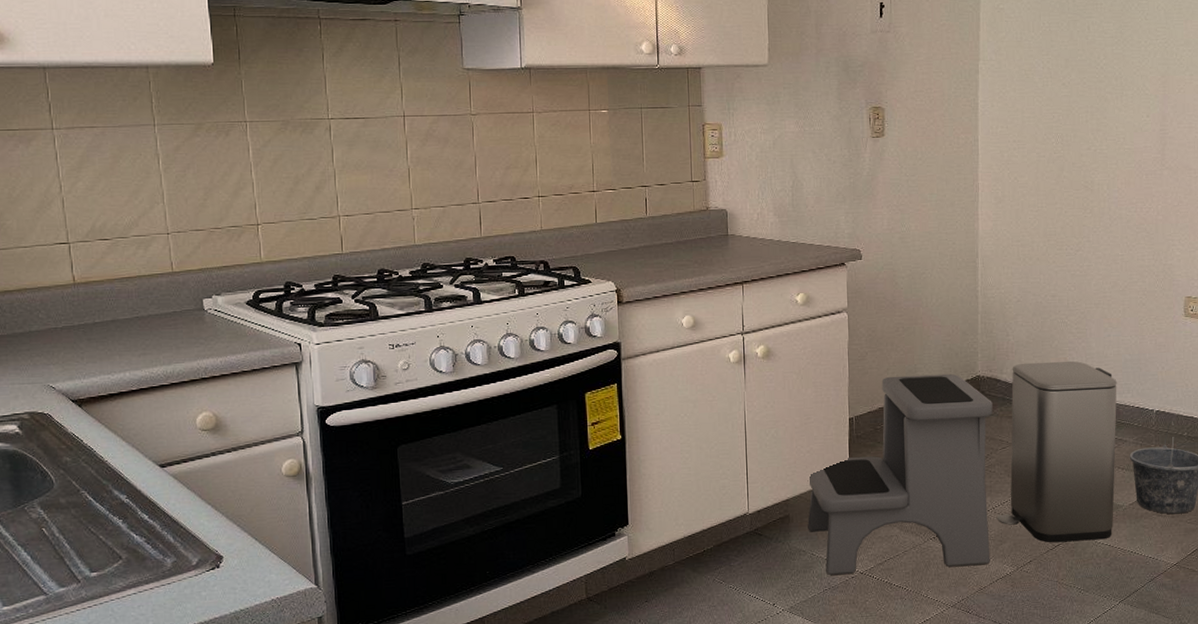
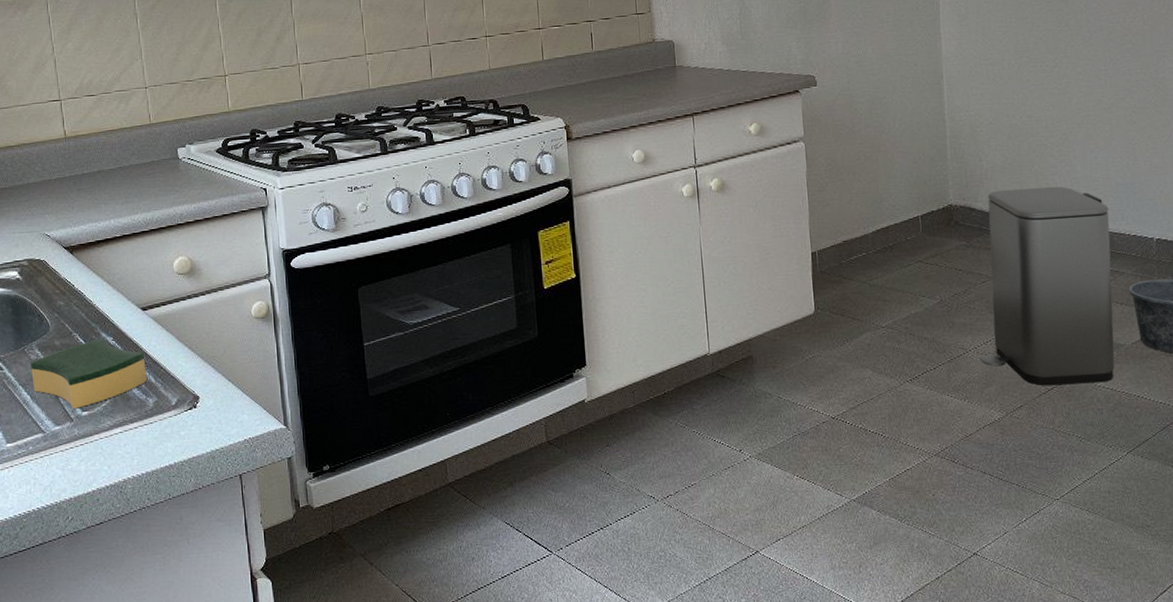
sponge: none [32,496,165,570] -> present [31,338,147,409]
step stool: present [807,373,993,575] -> none [770,203,976,420]

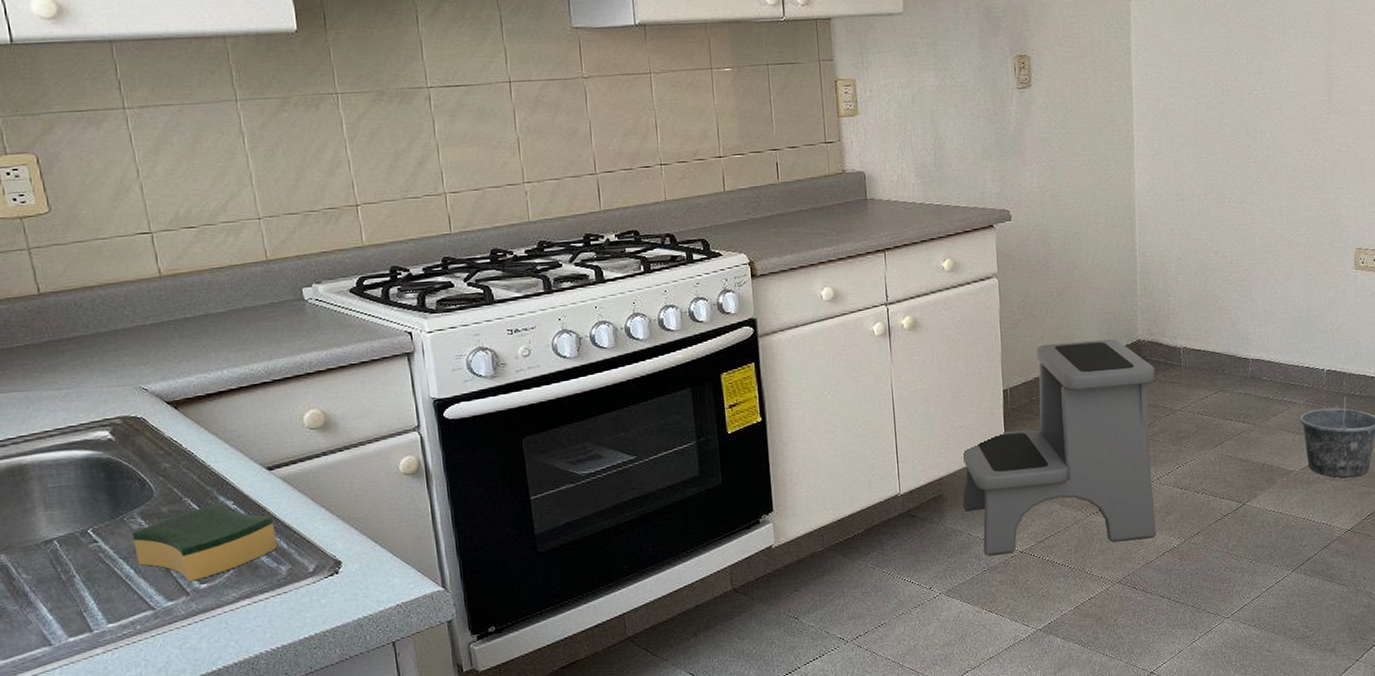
step stool: none [770,203,976,420] -> present [961,339,1156,555]
pedal bin: present [980,186,1115,386] -> none [1162,320,1286,513]

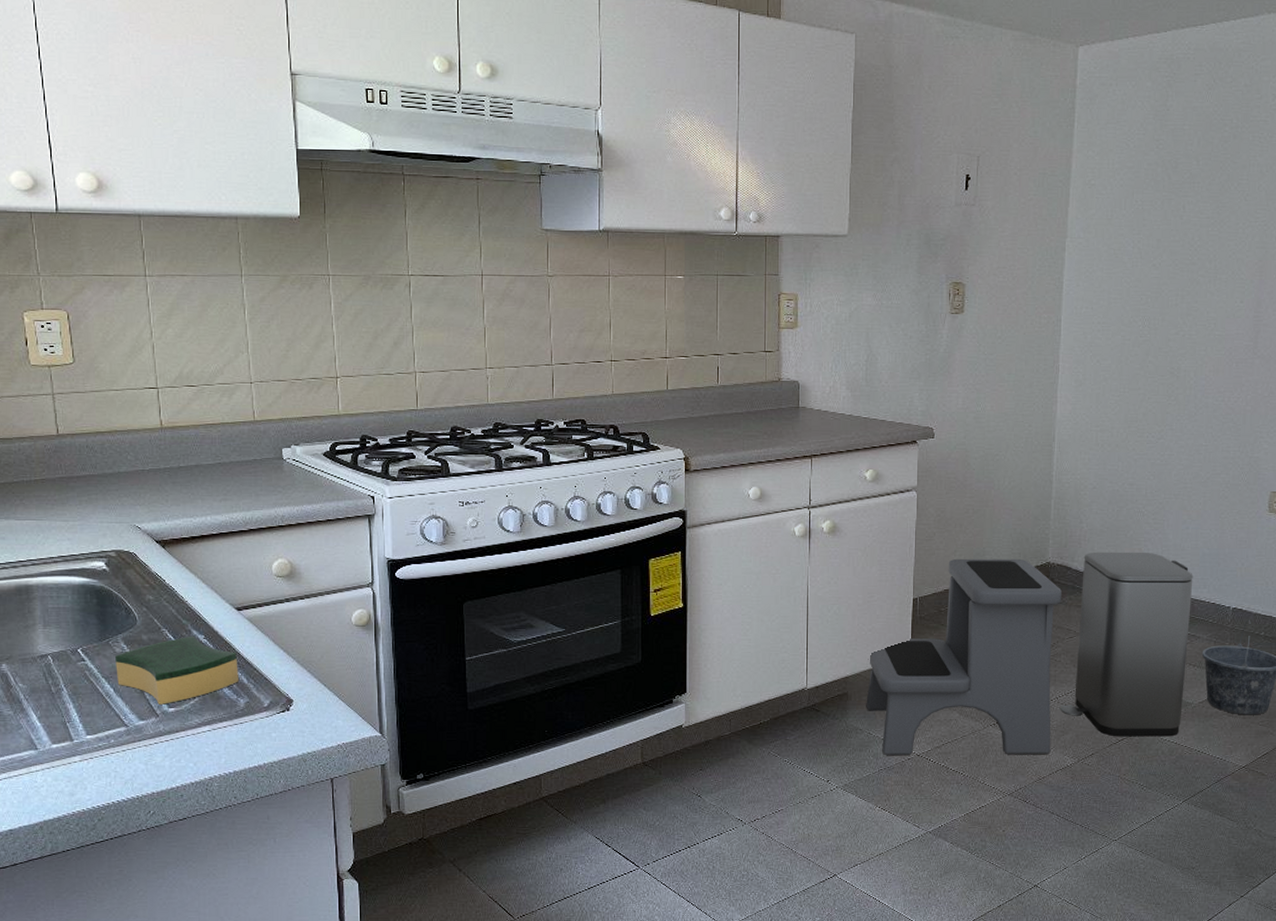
pedal bin: none [1162,320,1286,513] -> present [1060,551,1193,737]

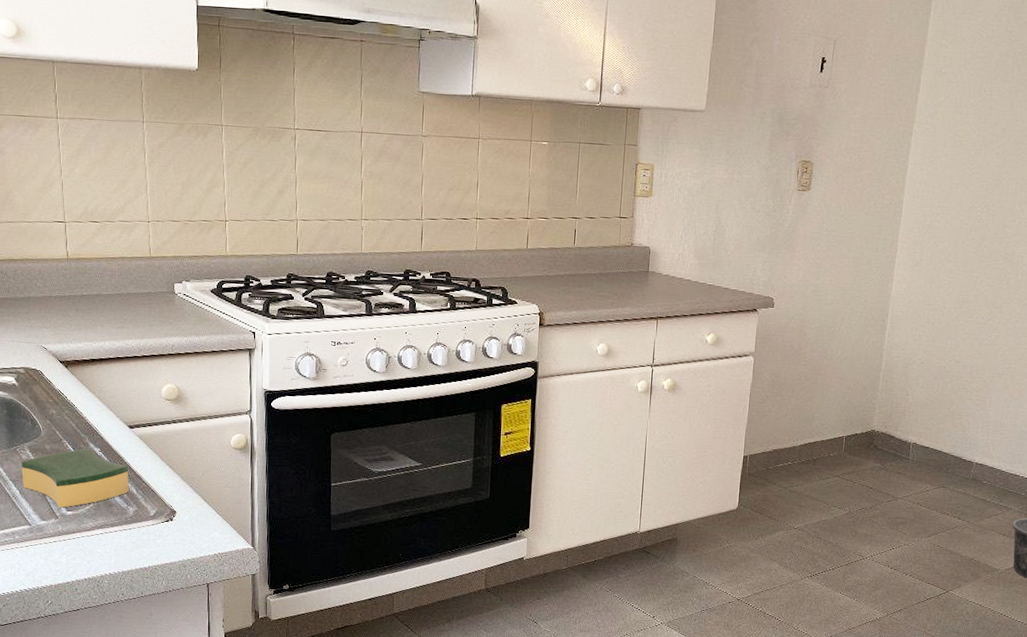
step stool: present [866,558,1062,755] -> none [693,421,884,607]
pedal bin: present [1060,551,1193,737] -> none [874,423,1010,599]

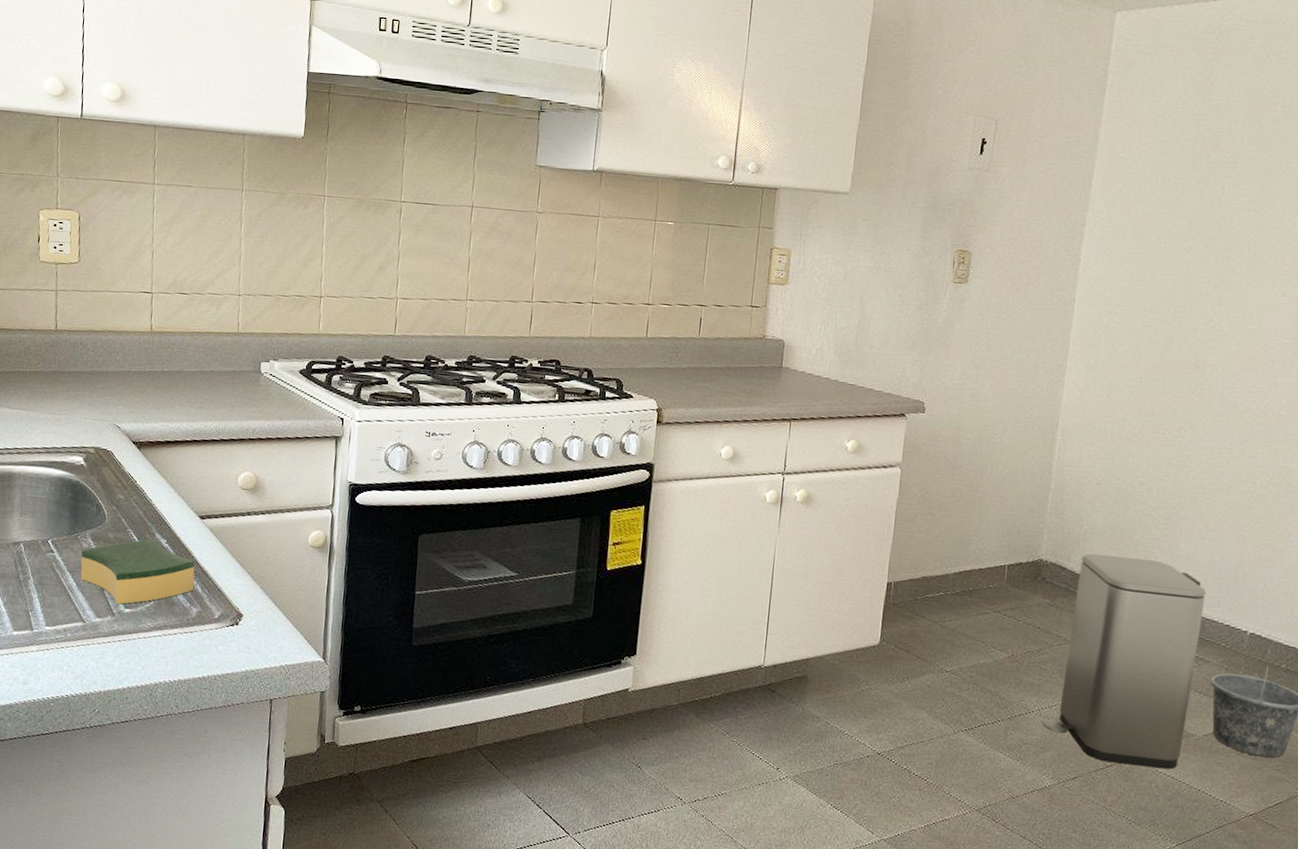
pedal bin: none [874,423,1010,599] -> present [1042,553,1206,769]

